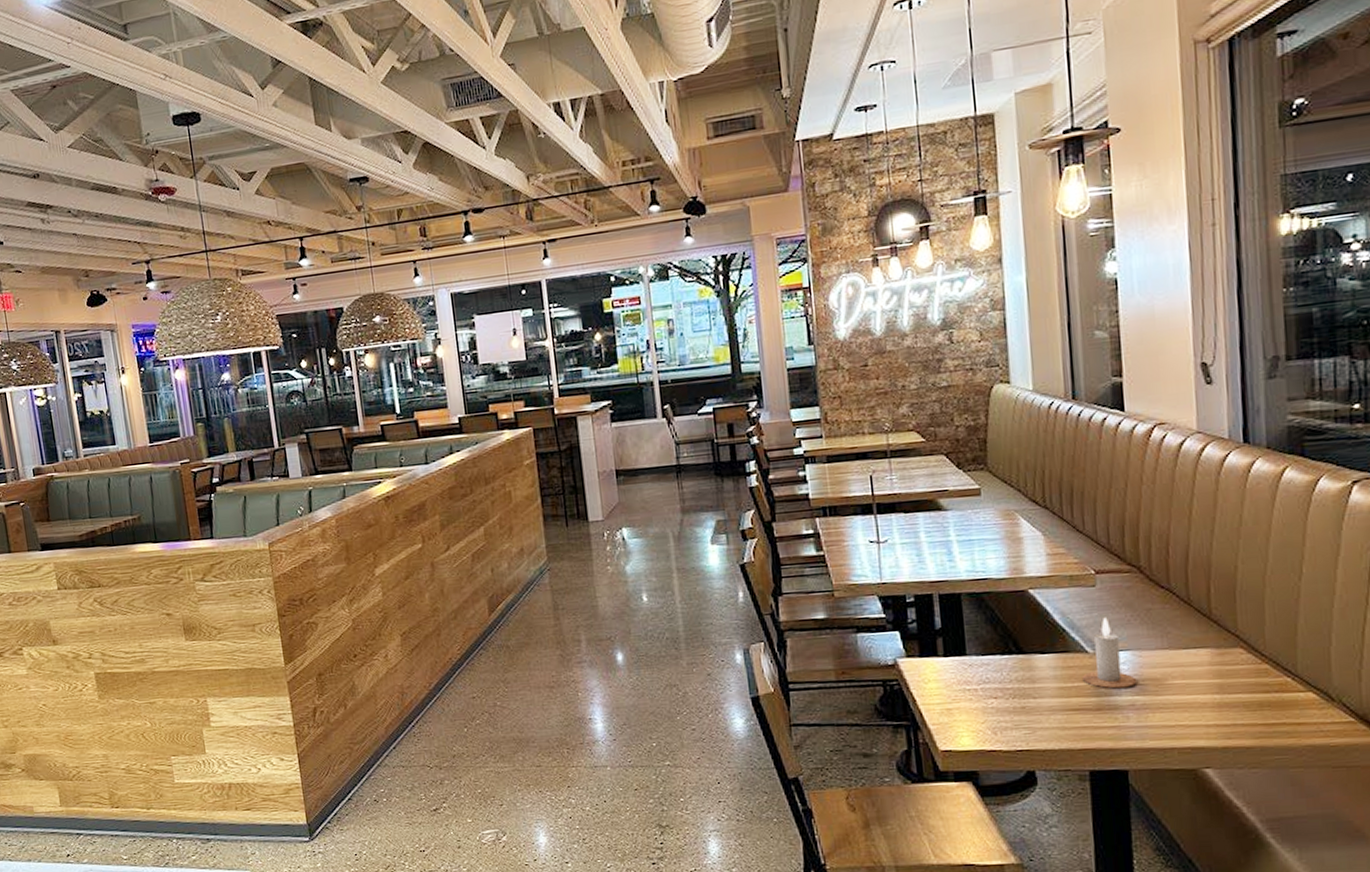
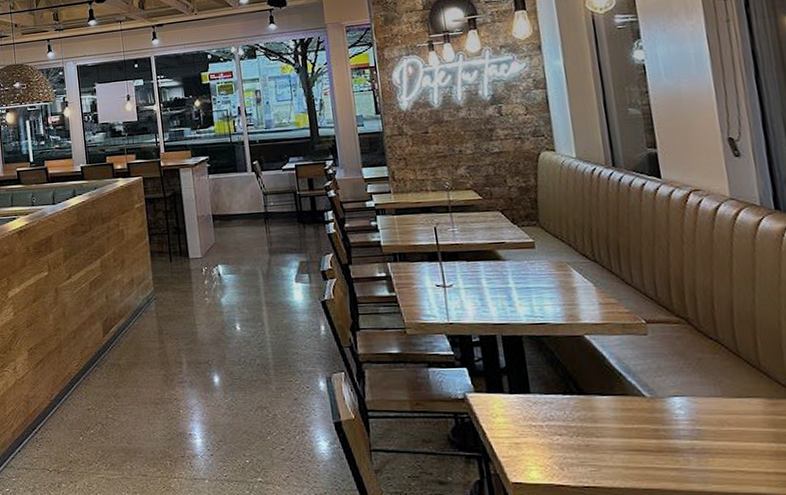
candle: present [1083,617,1137,689] -> none [642,364,695,432]

